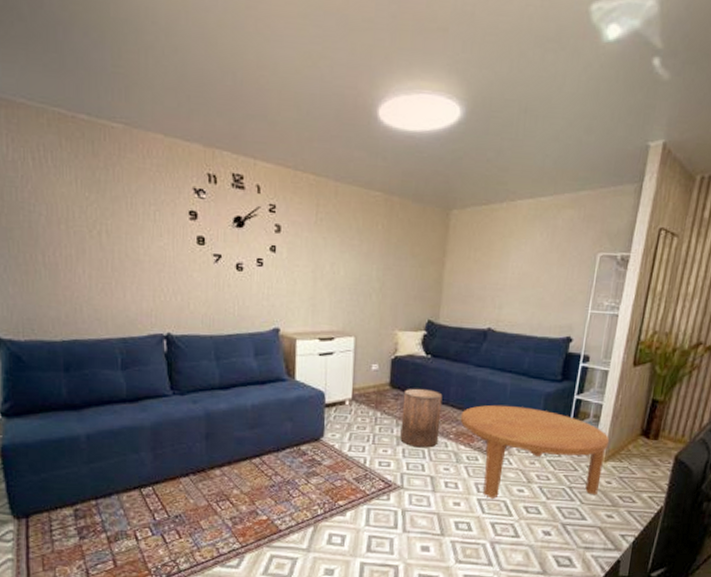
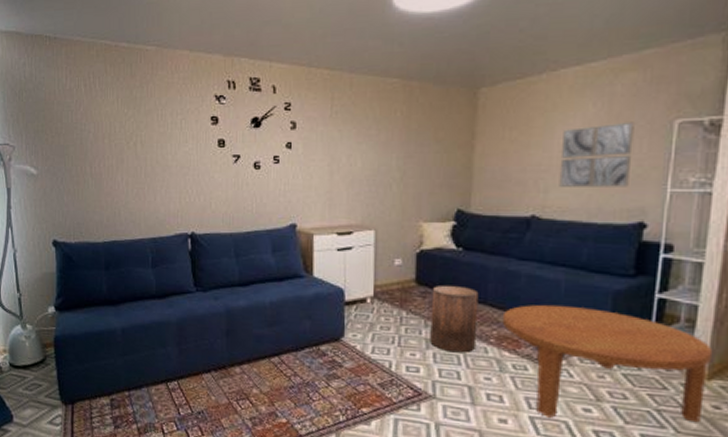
wall art: none [510,251,570,307] -> present [559,121,634,187]

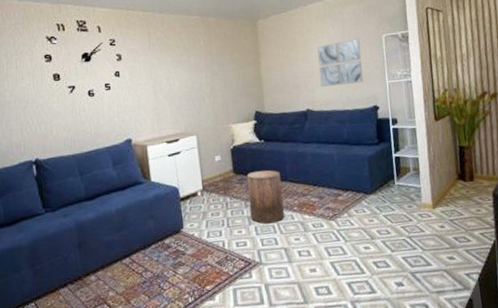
coffee table: present [502,304,713,423] -> none [299,171,435,260]

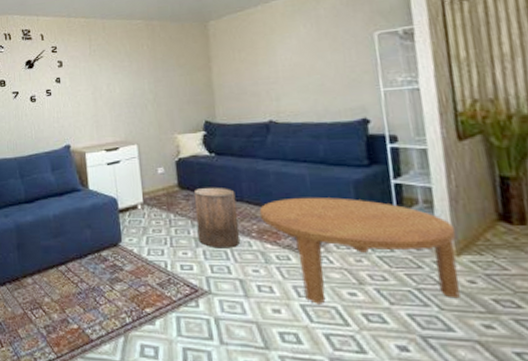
coffee table: none [299,171,435,260] -> present [259,197,460,304]
wall art: present [317,37,364,87] -> none [283,36,347,95]

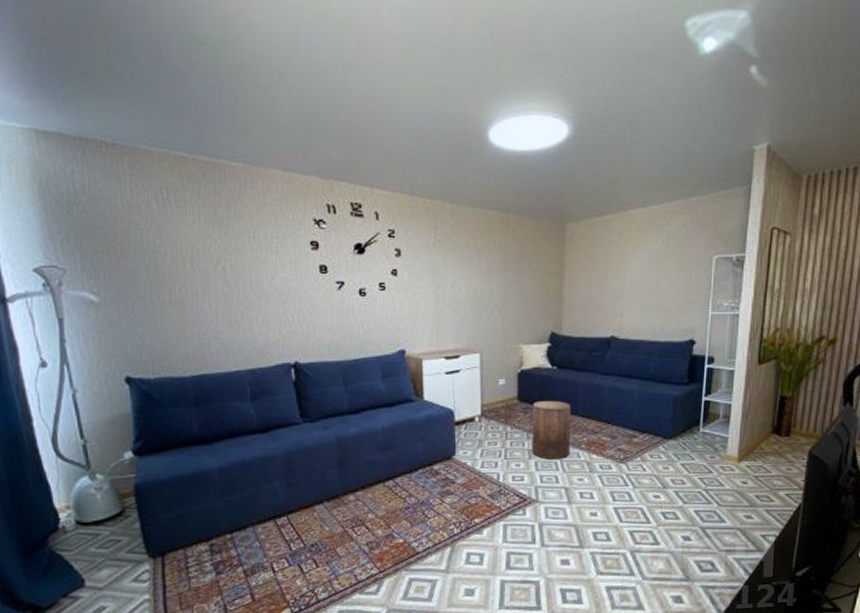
coffee table: present [259,197,460,304] -> none [590,411,742,507]

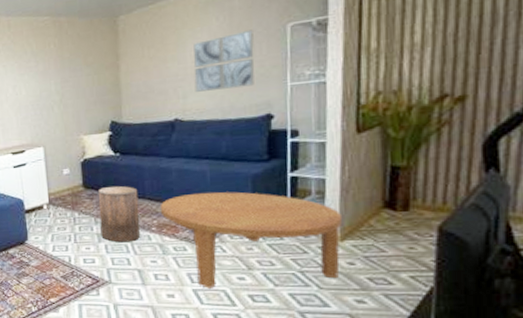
coffee table: none [590,411,742,507] -> present [160,191,343,289]
wall art: none [631,256,685,311] -> present [193,29,254,92]

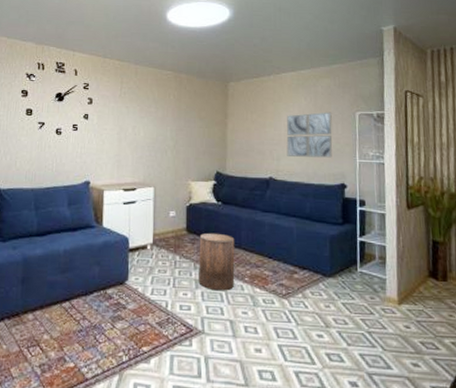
coffee table: present [160,191,343,289] -> none [253,247,400,345]

